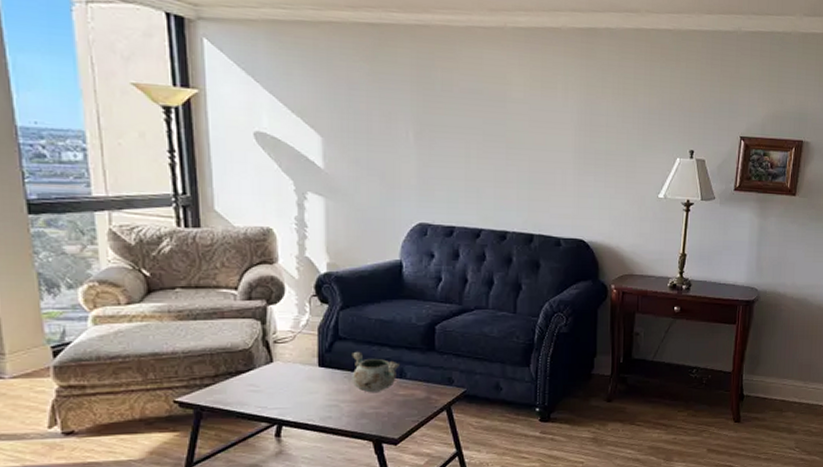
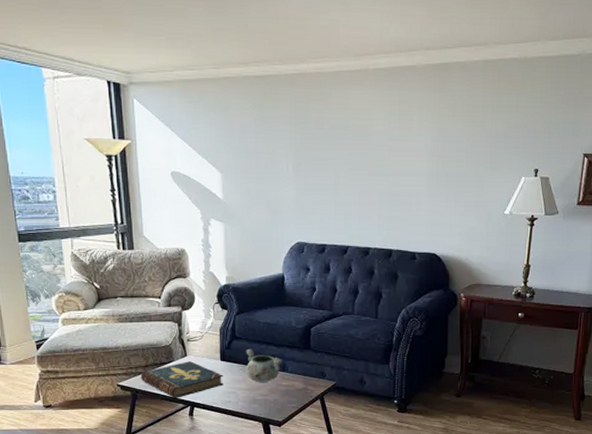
book: none [208,368,322,416] -> present [141,361,224,398]

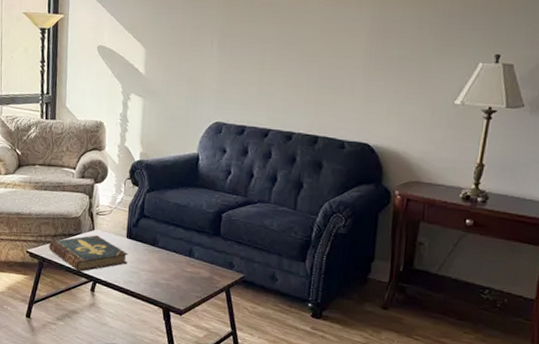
decorative bowl: present [245,349,283,383] -> none [151,228,191,267]

